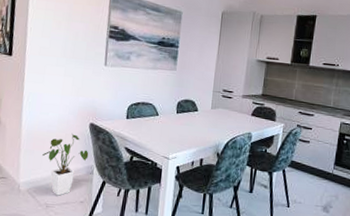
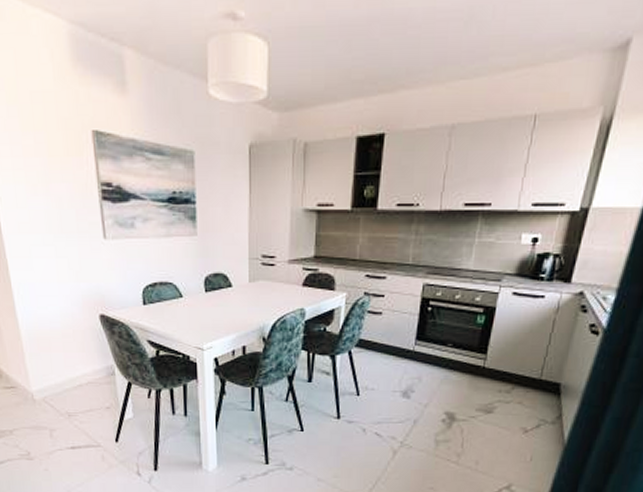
house plant: present [42,133,89,196] -> none [51,328,106,403]

